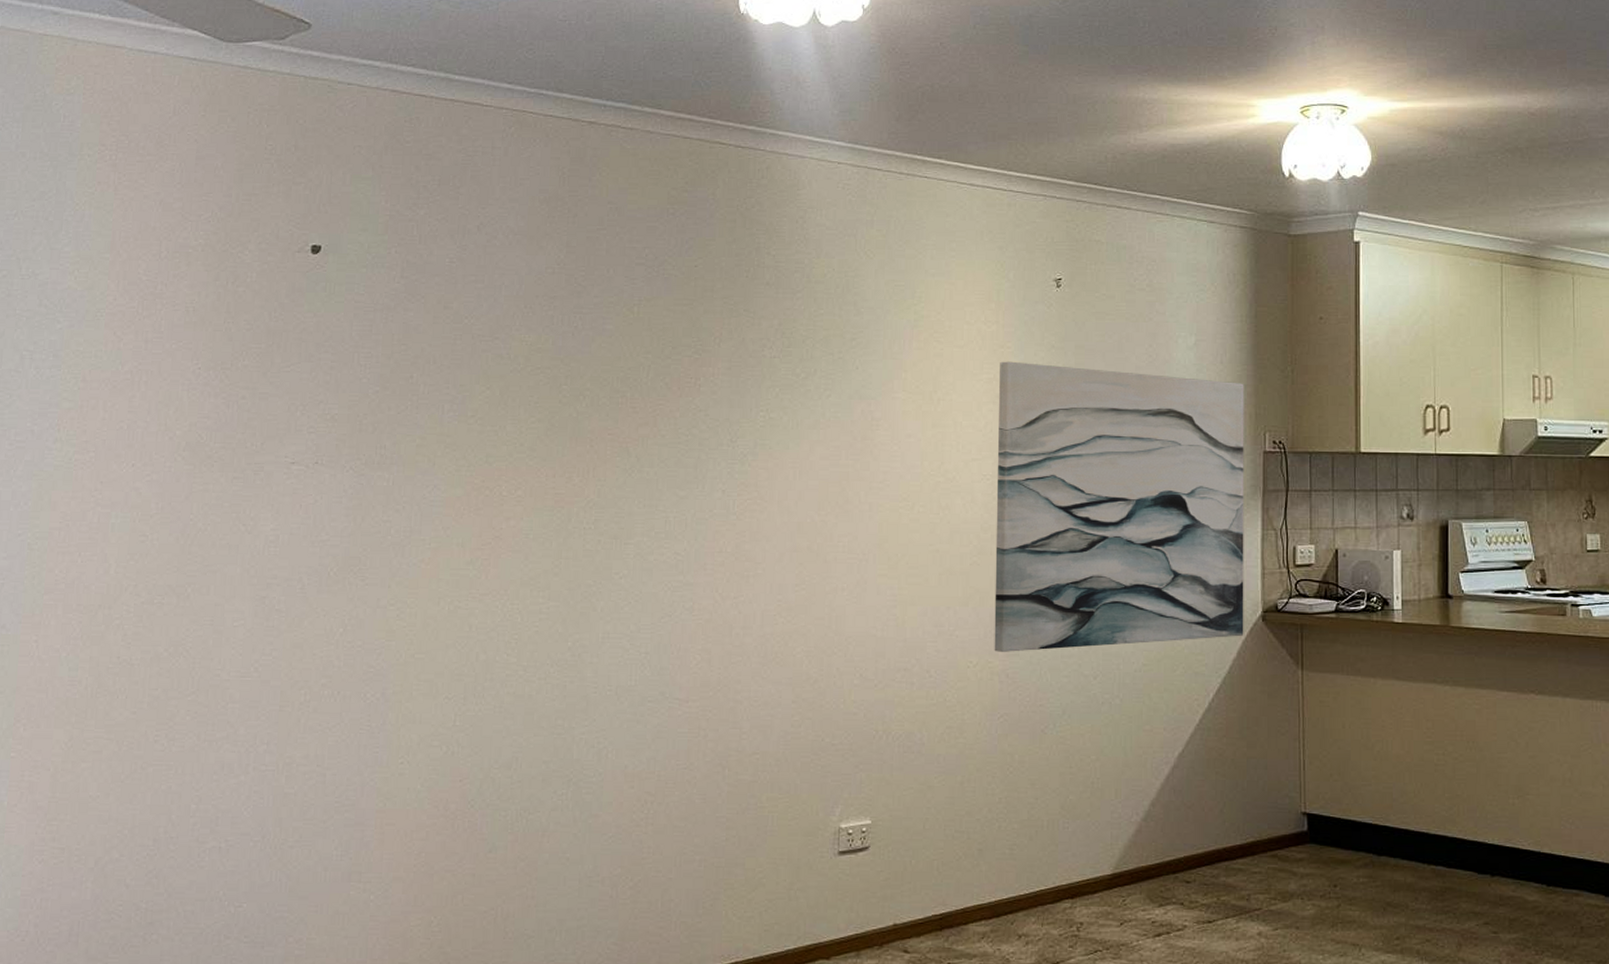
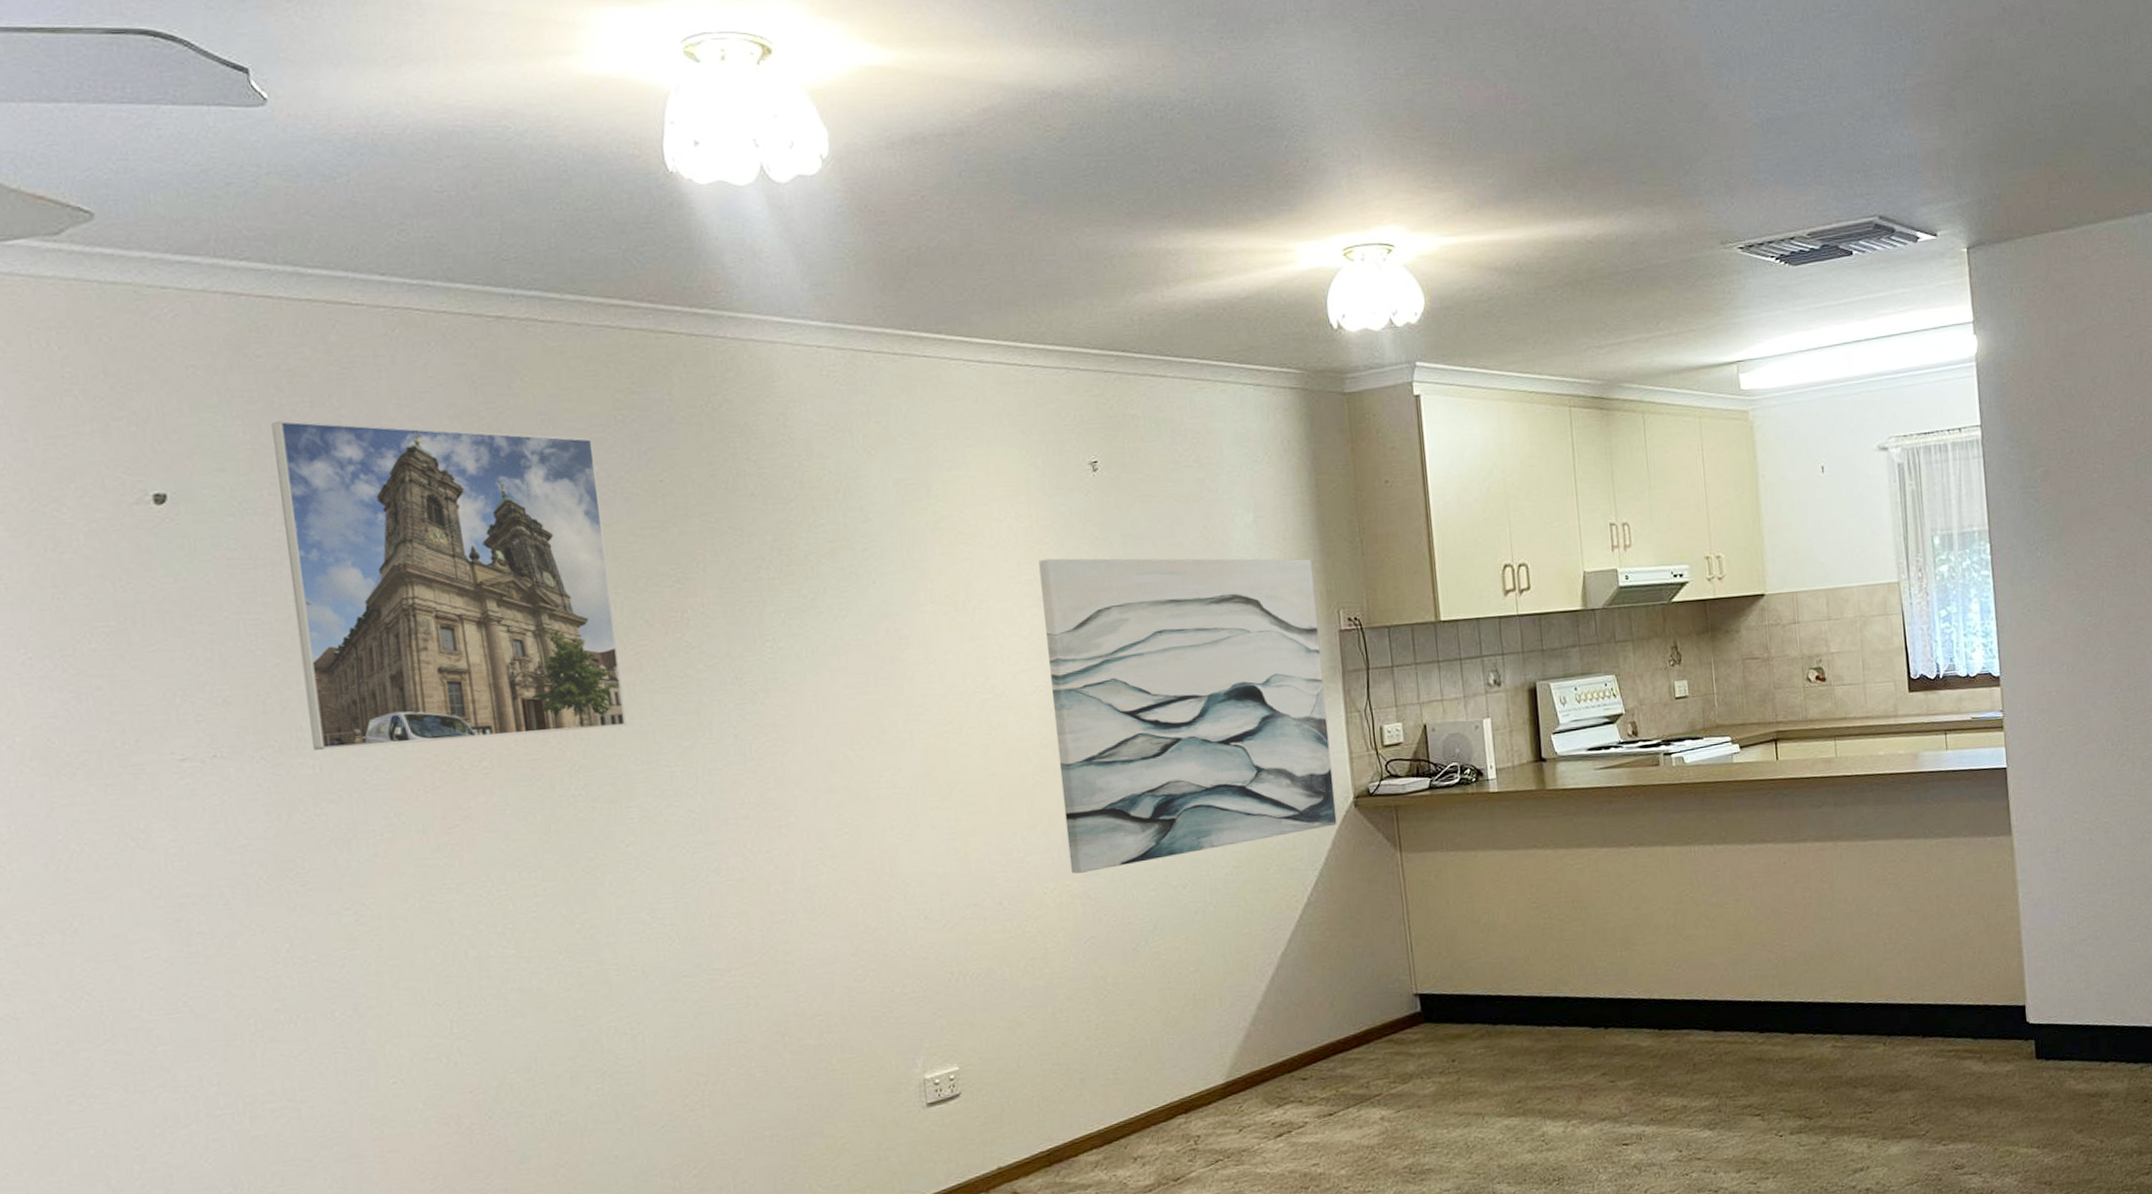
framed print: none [391,194,648,473] -> present [271,420,627,750]

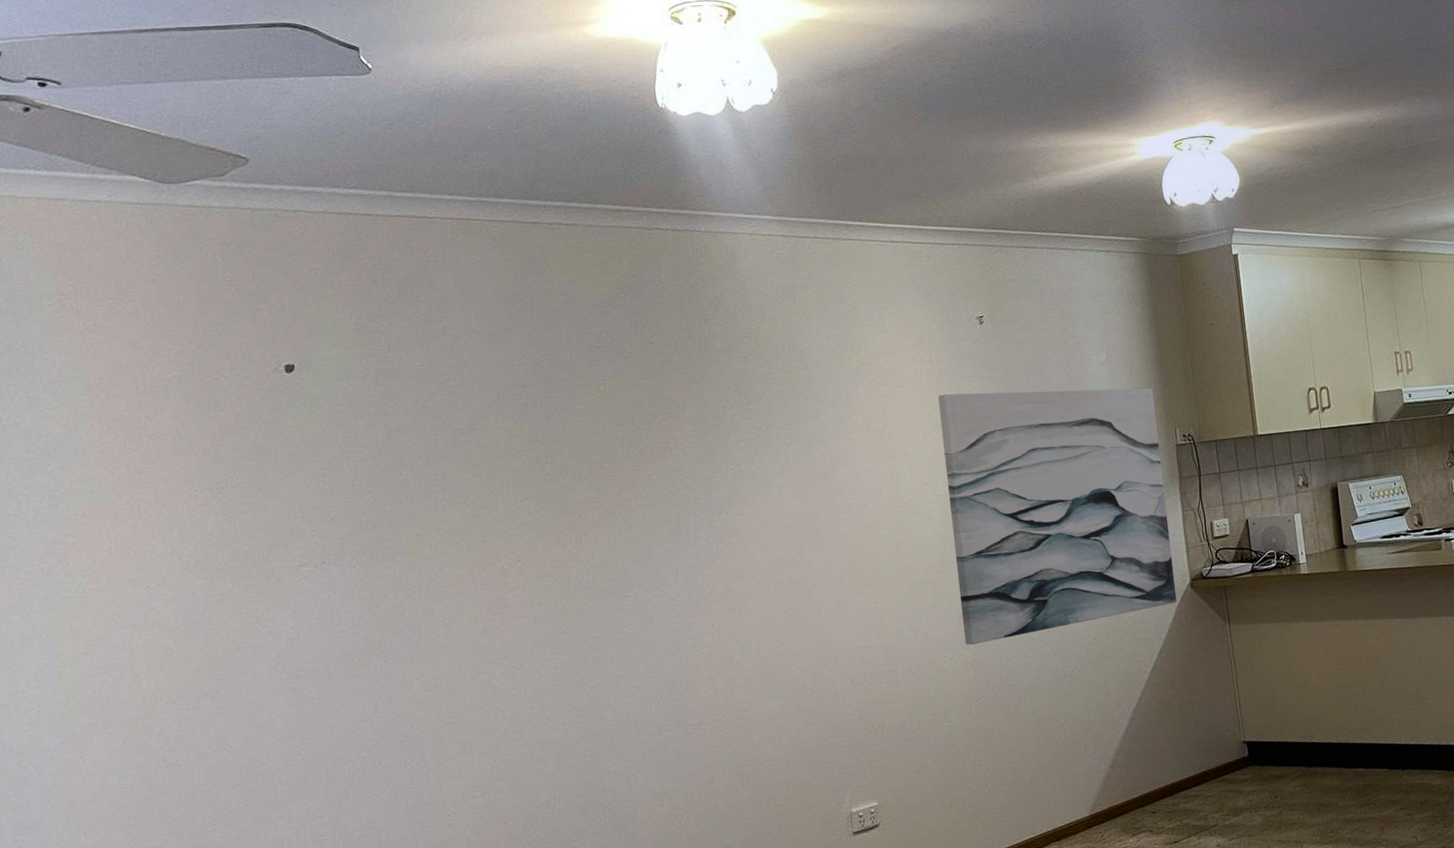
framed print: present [271,420,627,750] -> none [370,306,625,556]

